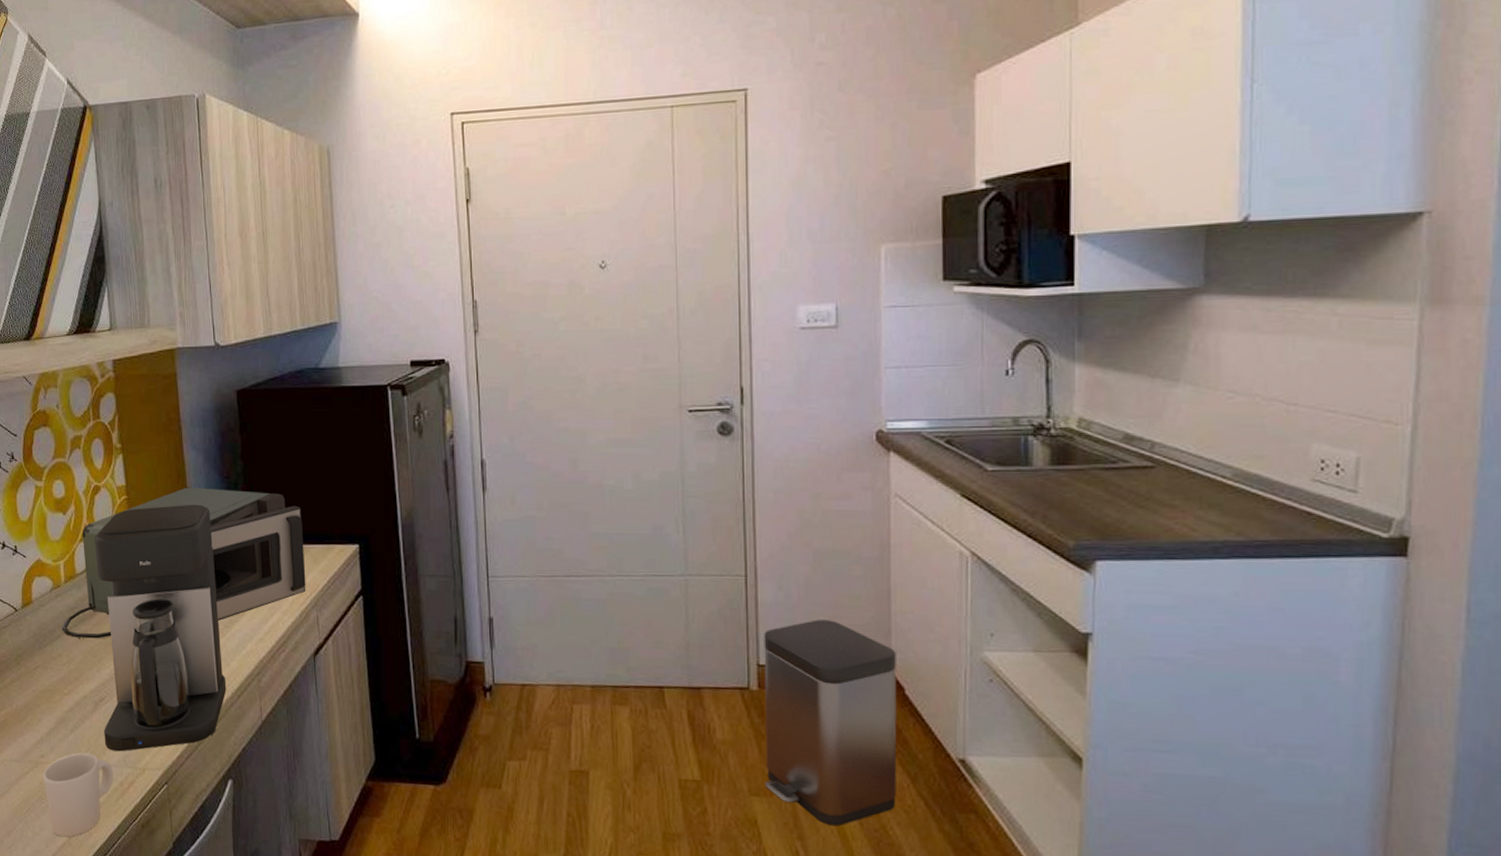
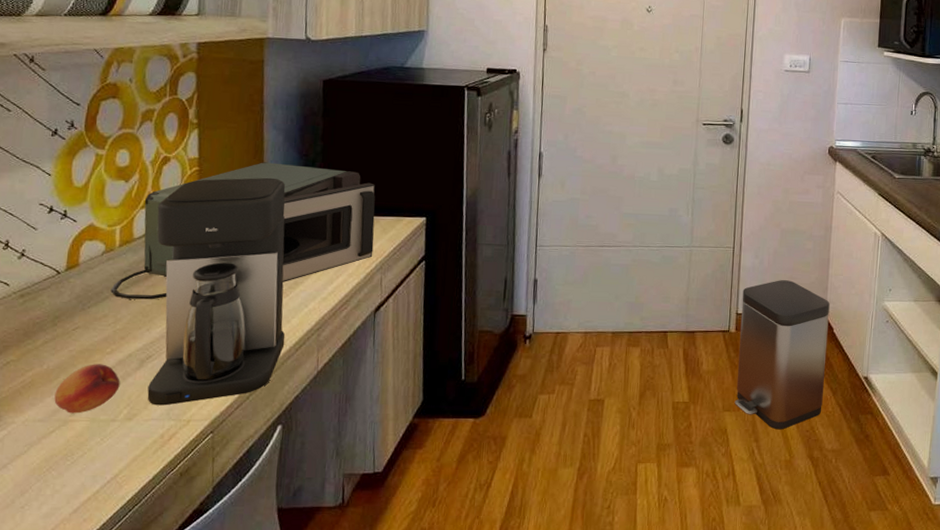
fruit: none [25,705,79,756] -> present [54,364,120,414]
mug: present [42,752,114,837] -> none [70,408,155,492]

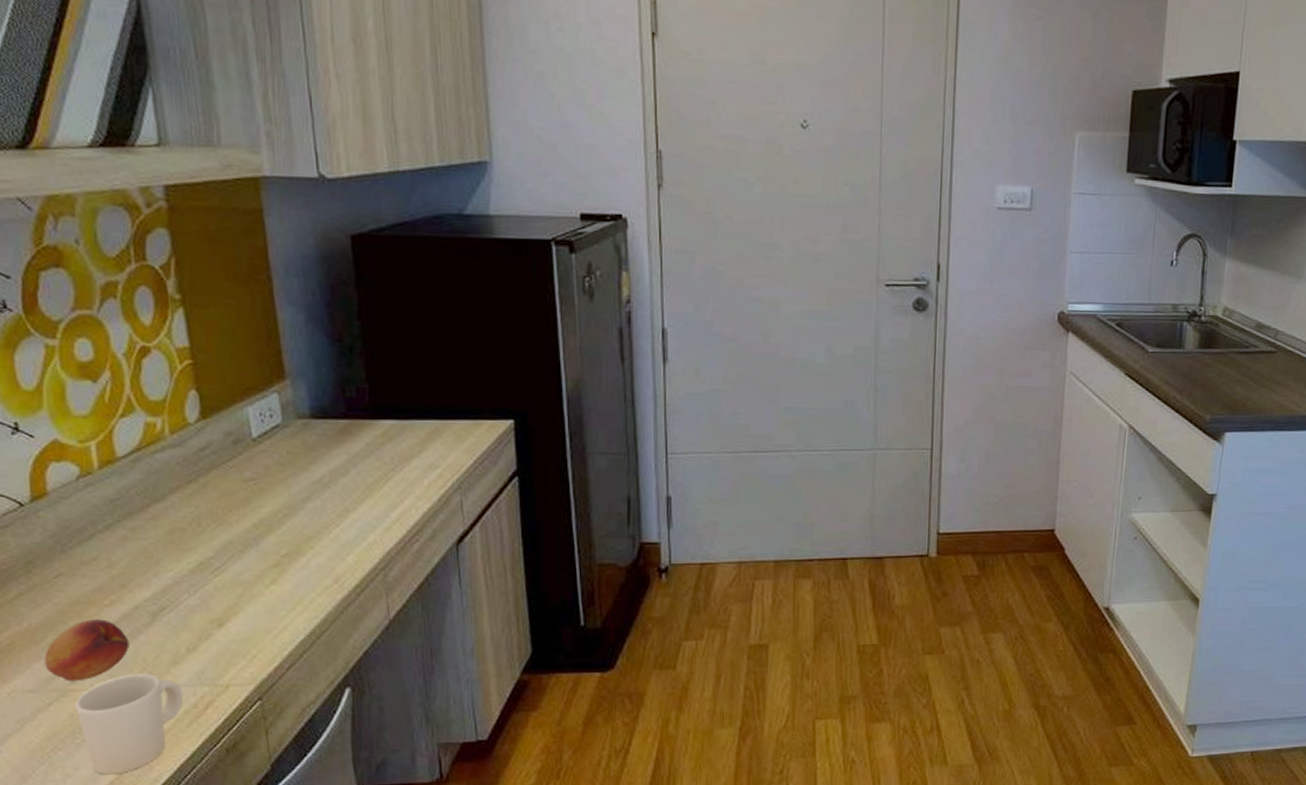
mug: none [70,408,155,492] -> present [74,673,184,775]
microwave oven: present [110,162,375,300] -> none [96,351,447,537]
coffee maker: present [147,177,286,406] -> none [143,371,342,669]
pedal bin: present [734,280,830,430] -> none [937,489,1060,675]

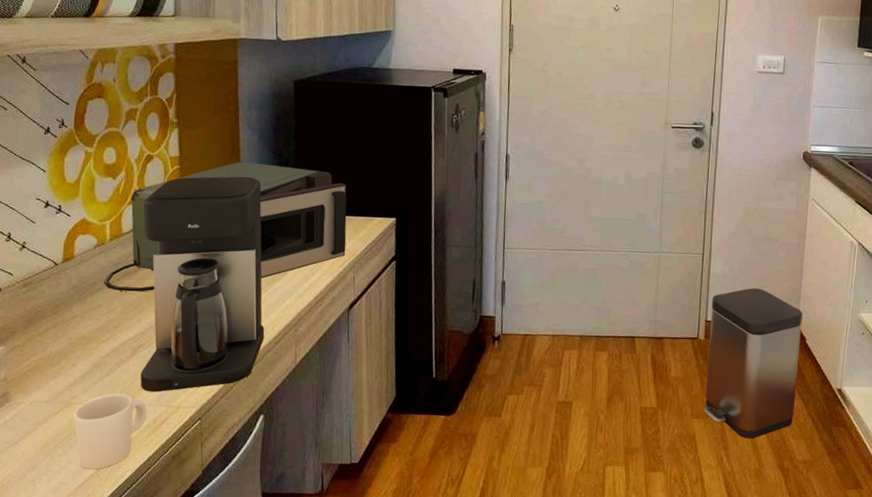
fruit: present [44,619,130,682] -> none [57,351,115,397]
microwave oven: none [96,351,447,537] -> present [103,161,347,292]
coffee maker: none [143,371,342,669] -> present [140,176,265,393]
pedal bin: none [937,489,1060,675] -> present [703,288,803,439]

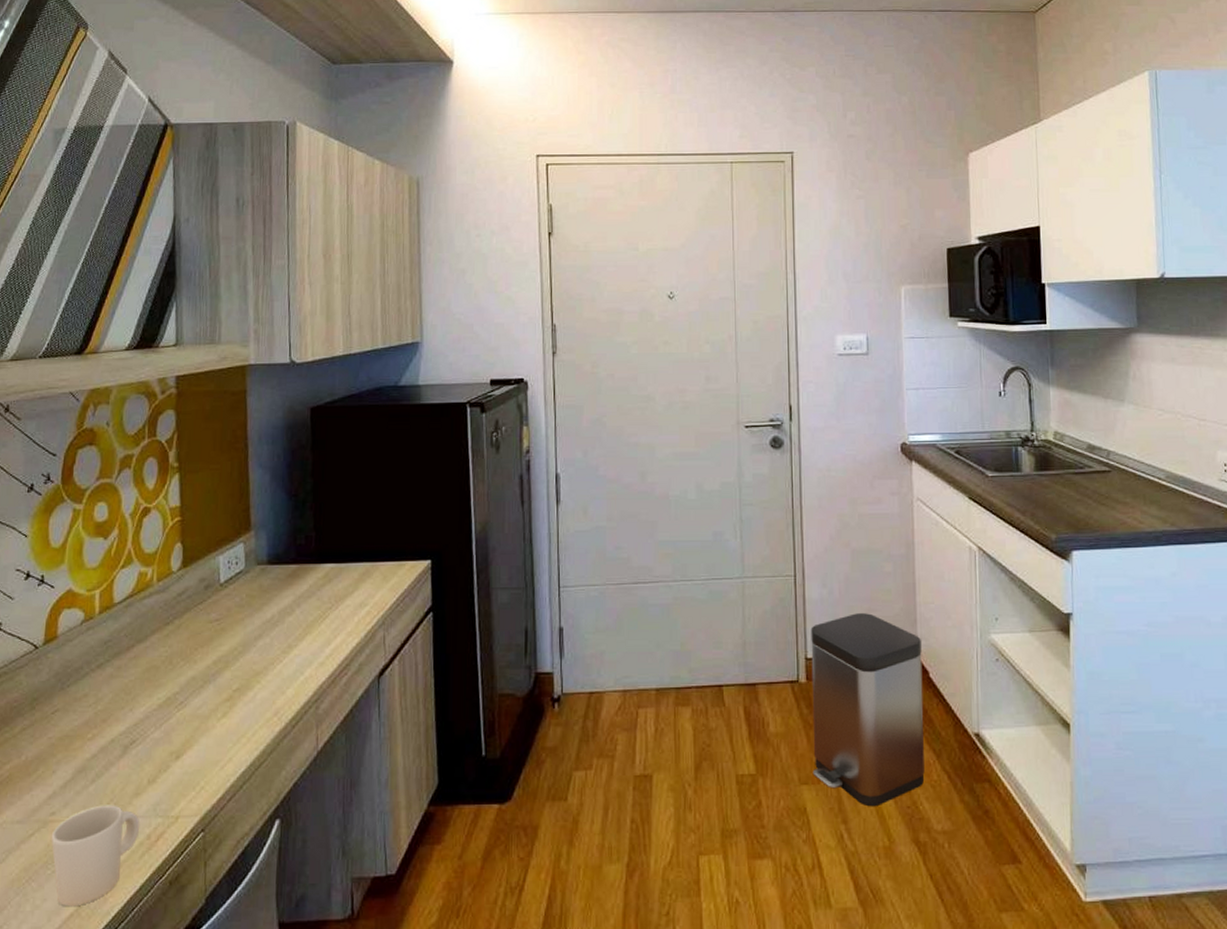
microwave oven: present [103,161,347,292] -> none [91,506,374,675]
coffee maker: present [140,176,265,393] -> none [132,524,280,800]

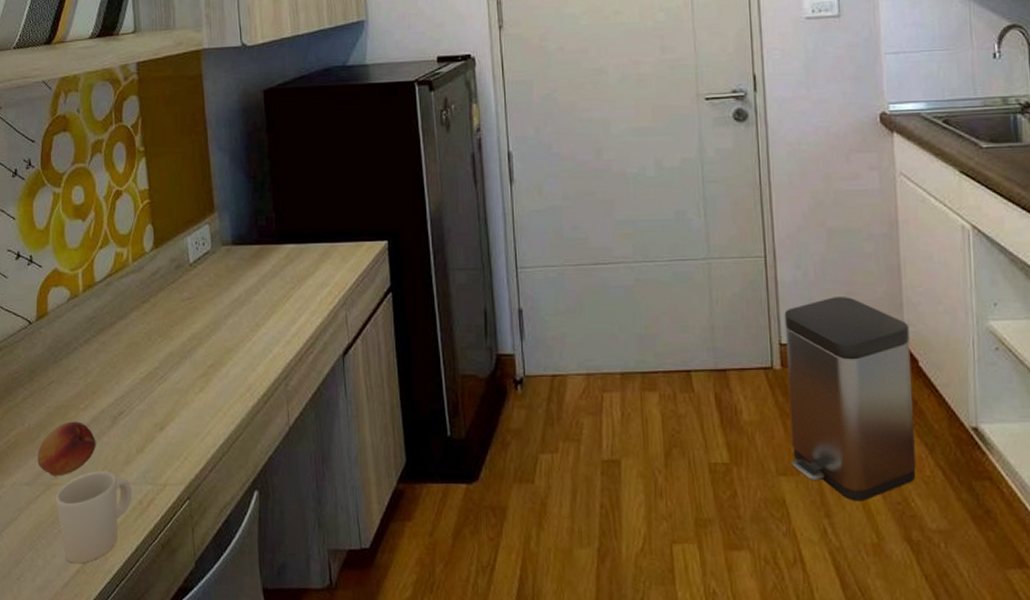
fruit: none [33,752,103,813] -> present [37,421,96,477]

